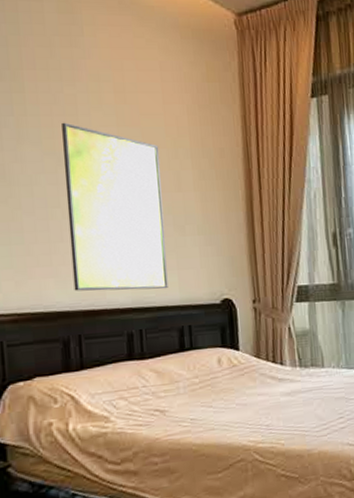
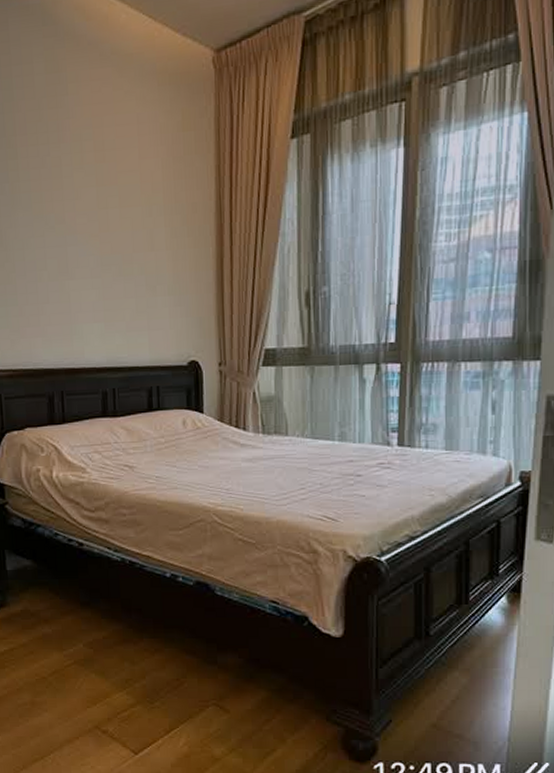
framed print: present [62,122,168,291] -> none [48,185,139,351]

